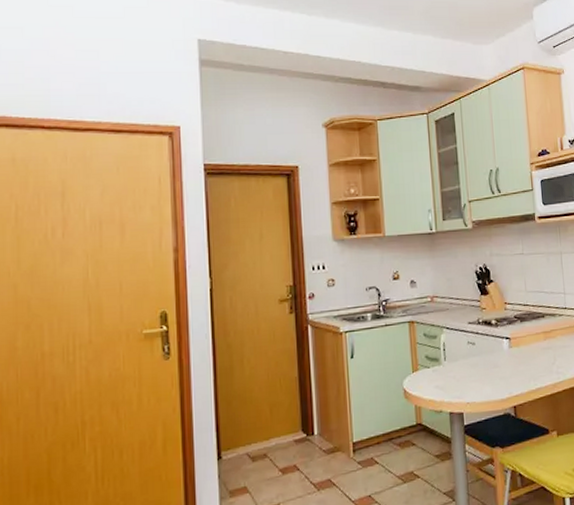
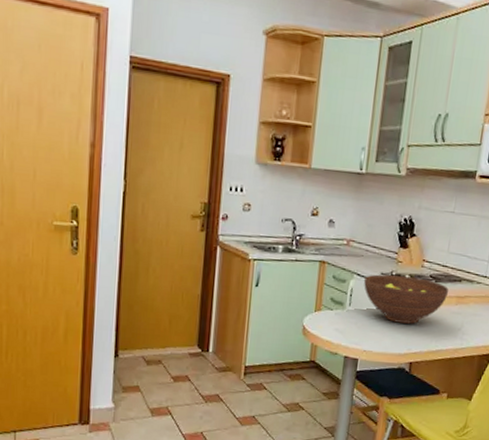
fruit bowl: none [454,320,535,369] -> present [364,274,449,324]

